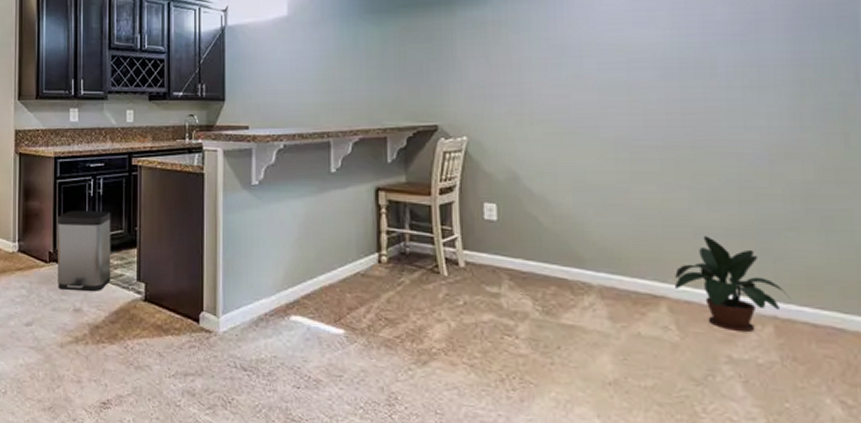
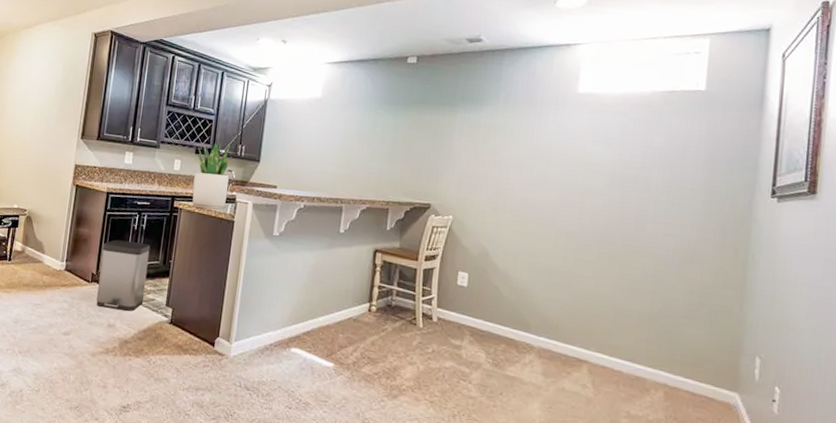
planter: none [151,82,192,164] -> present [192,141,232,210]
potted plant: present [675,236,791,332] -> none [596,316,679,395]

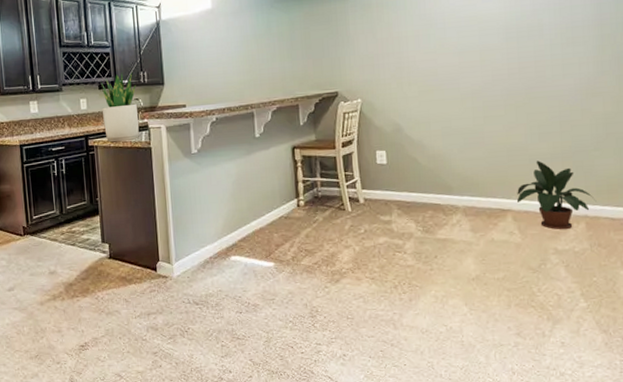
pedal bin: present [96,239,151,311] -> none [27,187,79,257]
potted plant: none [596,316,679,395] -> present [517,160,596,229]

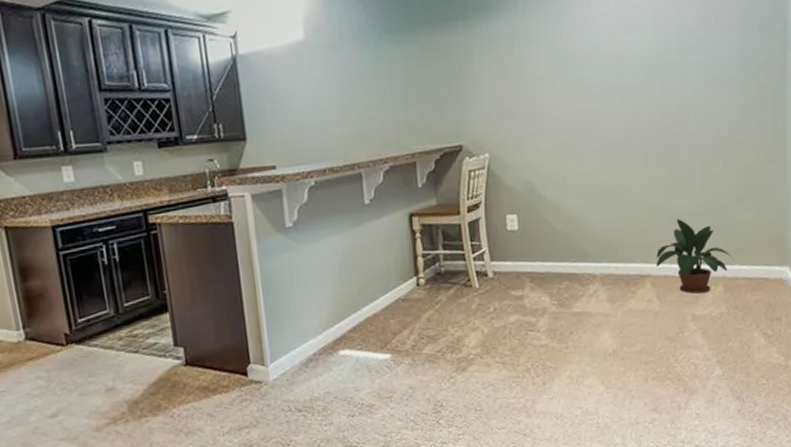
planter: present [101,72,140,143] -> none [161,124,217,218]

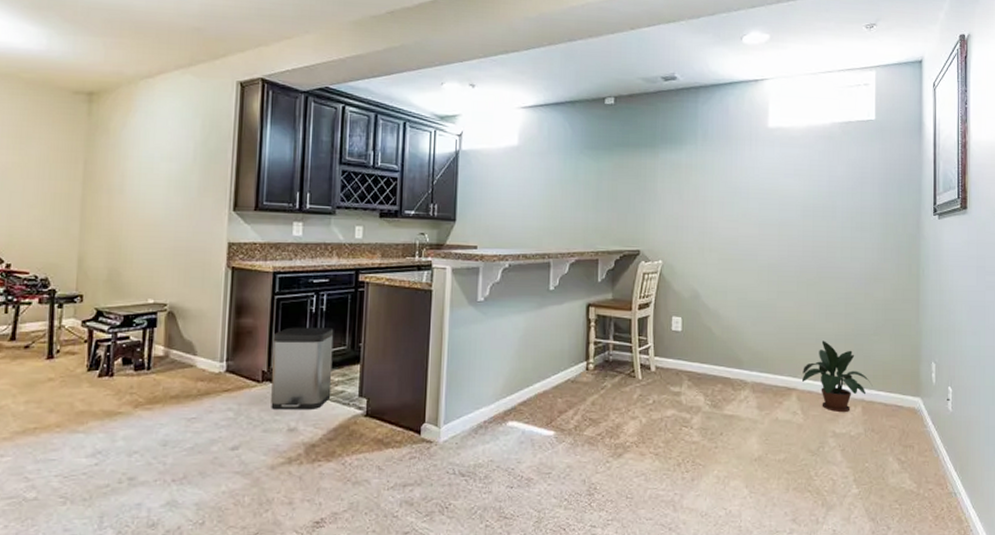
pedal bin: none [67,278,144,371] -> present [271,327,334,409]

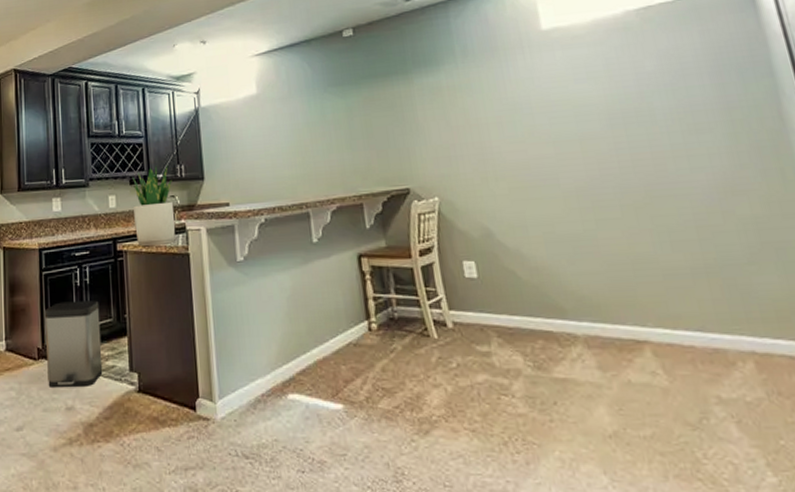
planter: none [380,201,424,280] -> present [133,165,176,247]
potted plant: present [802,341,873,412] -> none [652,276,764,370]

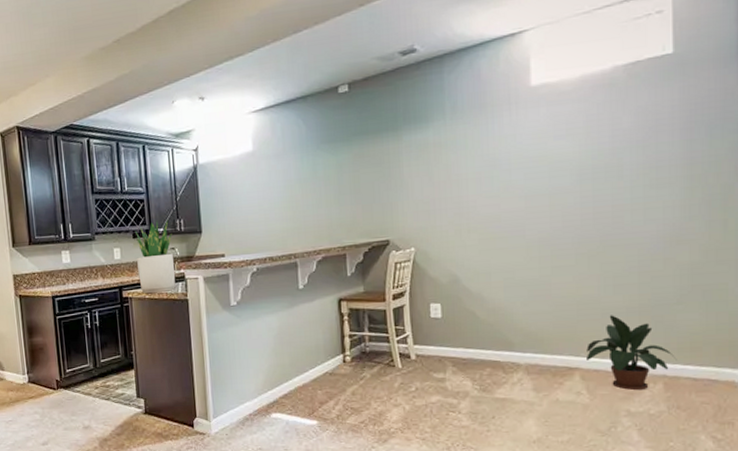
pedal bin: present [44,300,103,387] -> none [60,340,114,411]
potted plant: none [652,276,764,370] -> present [586,315,677,390]

